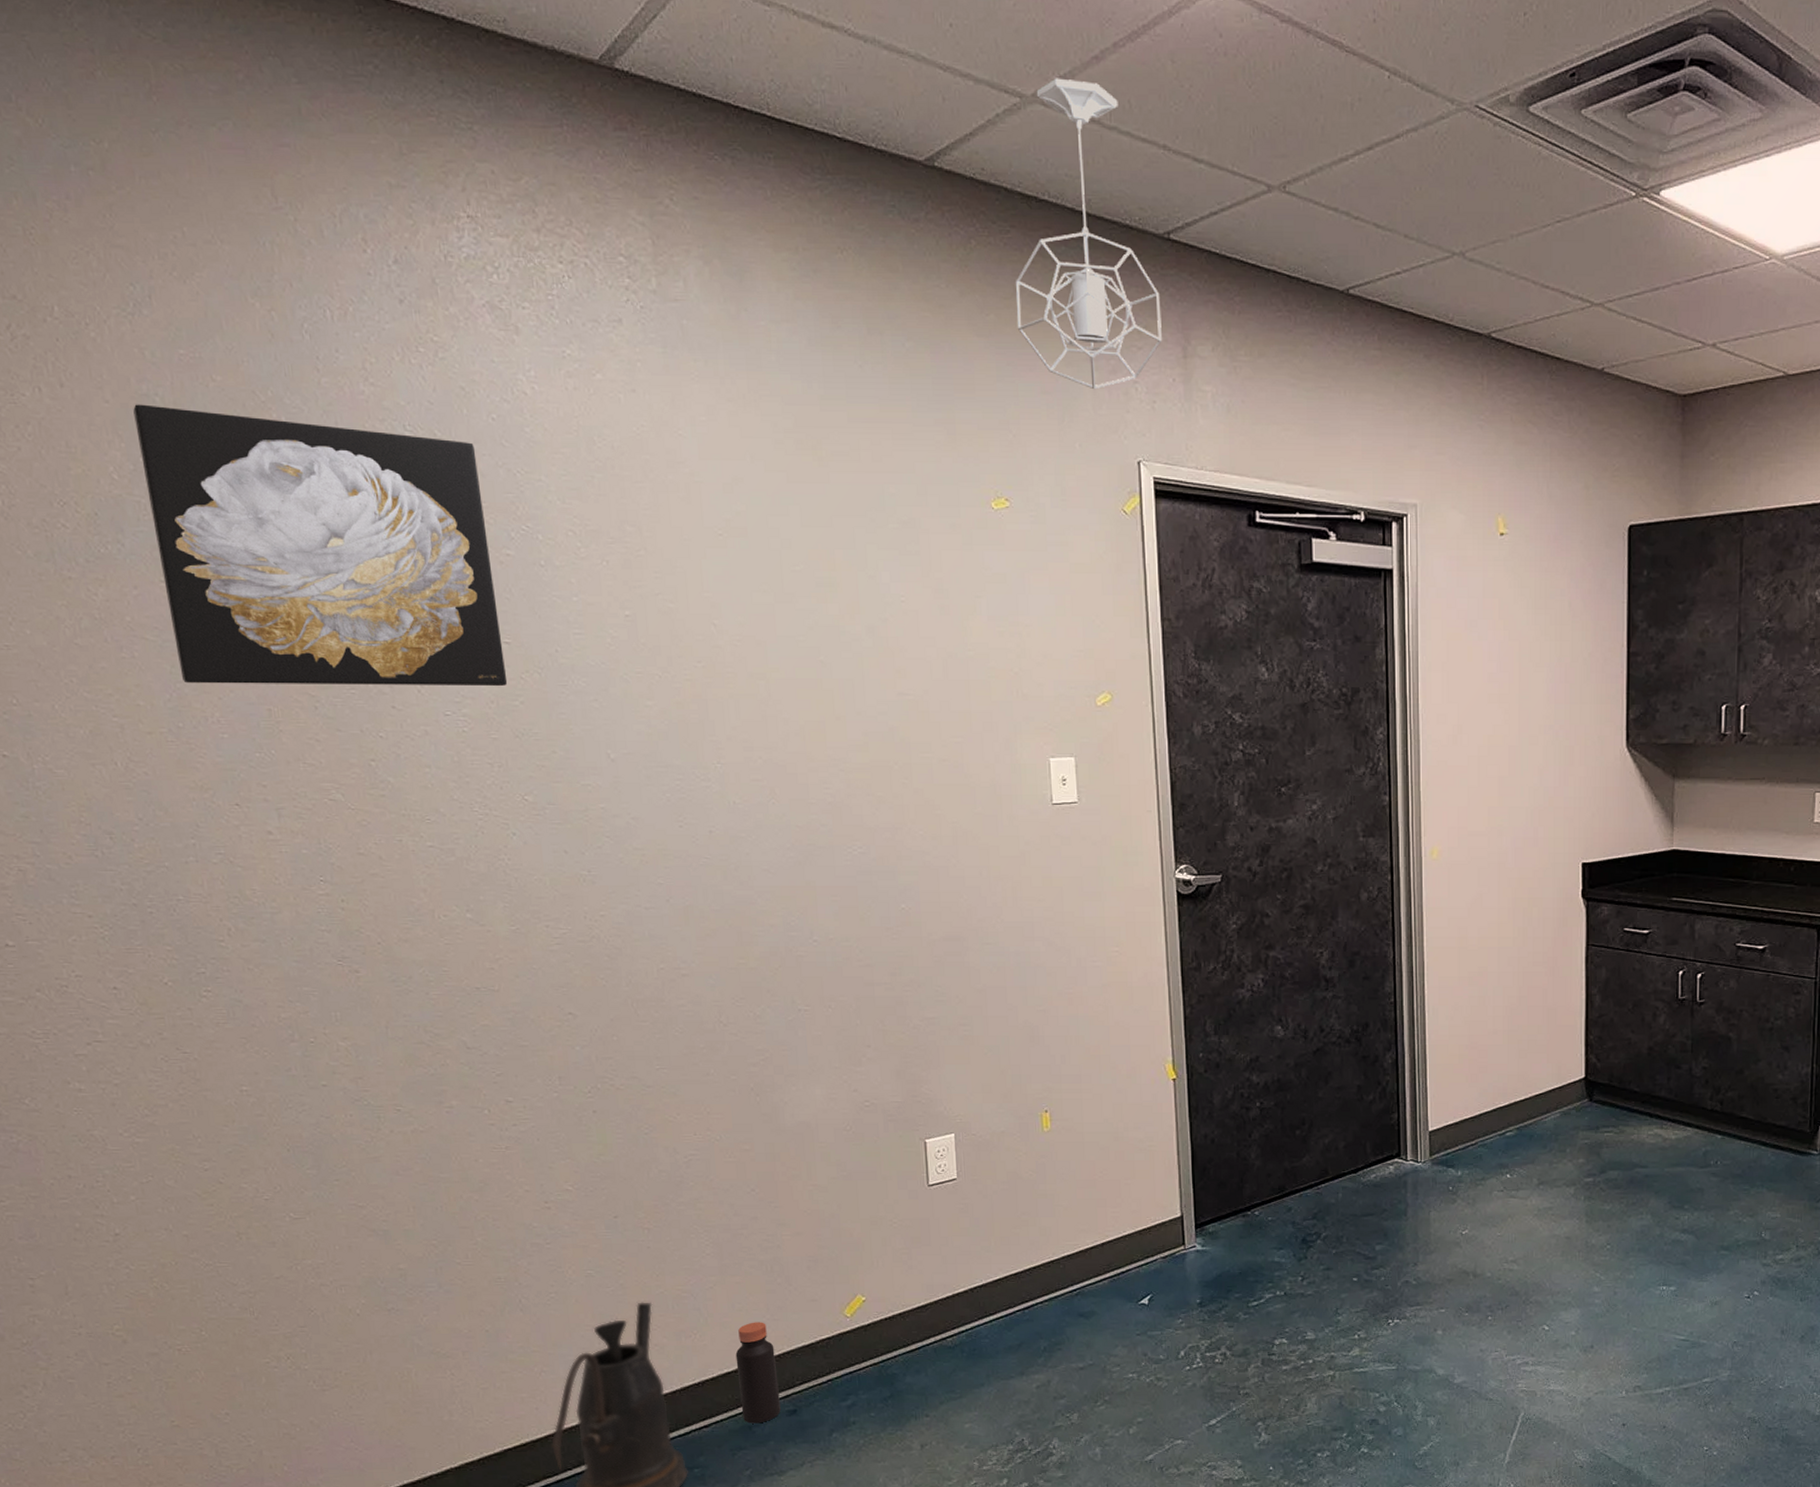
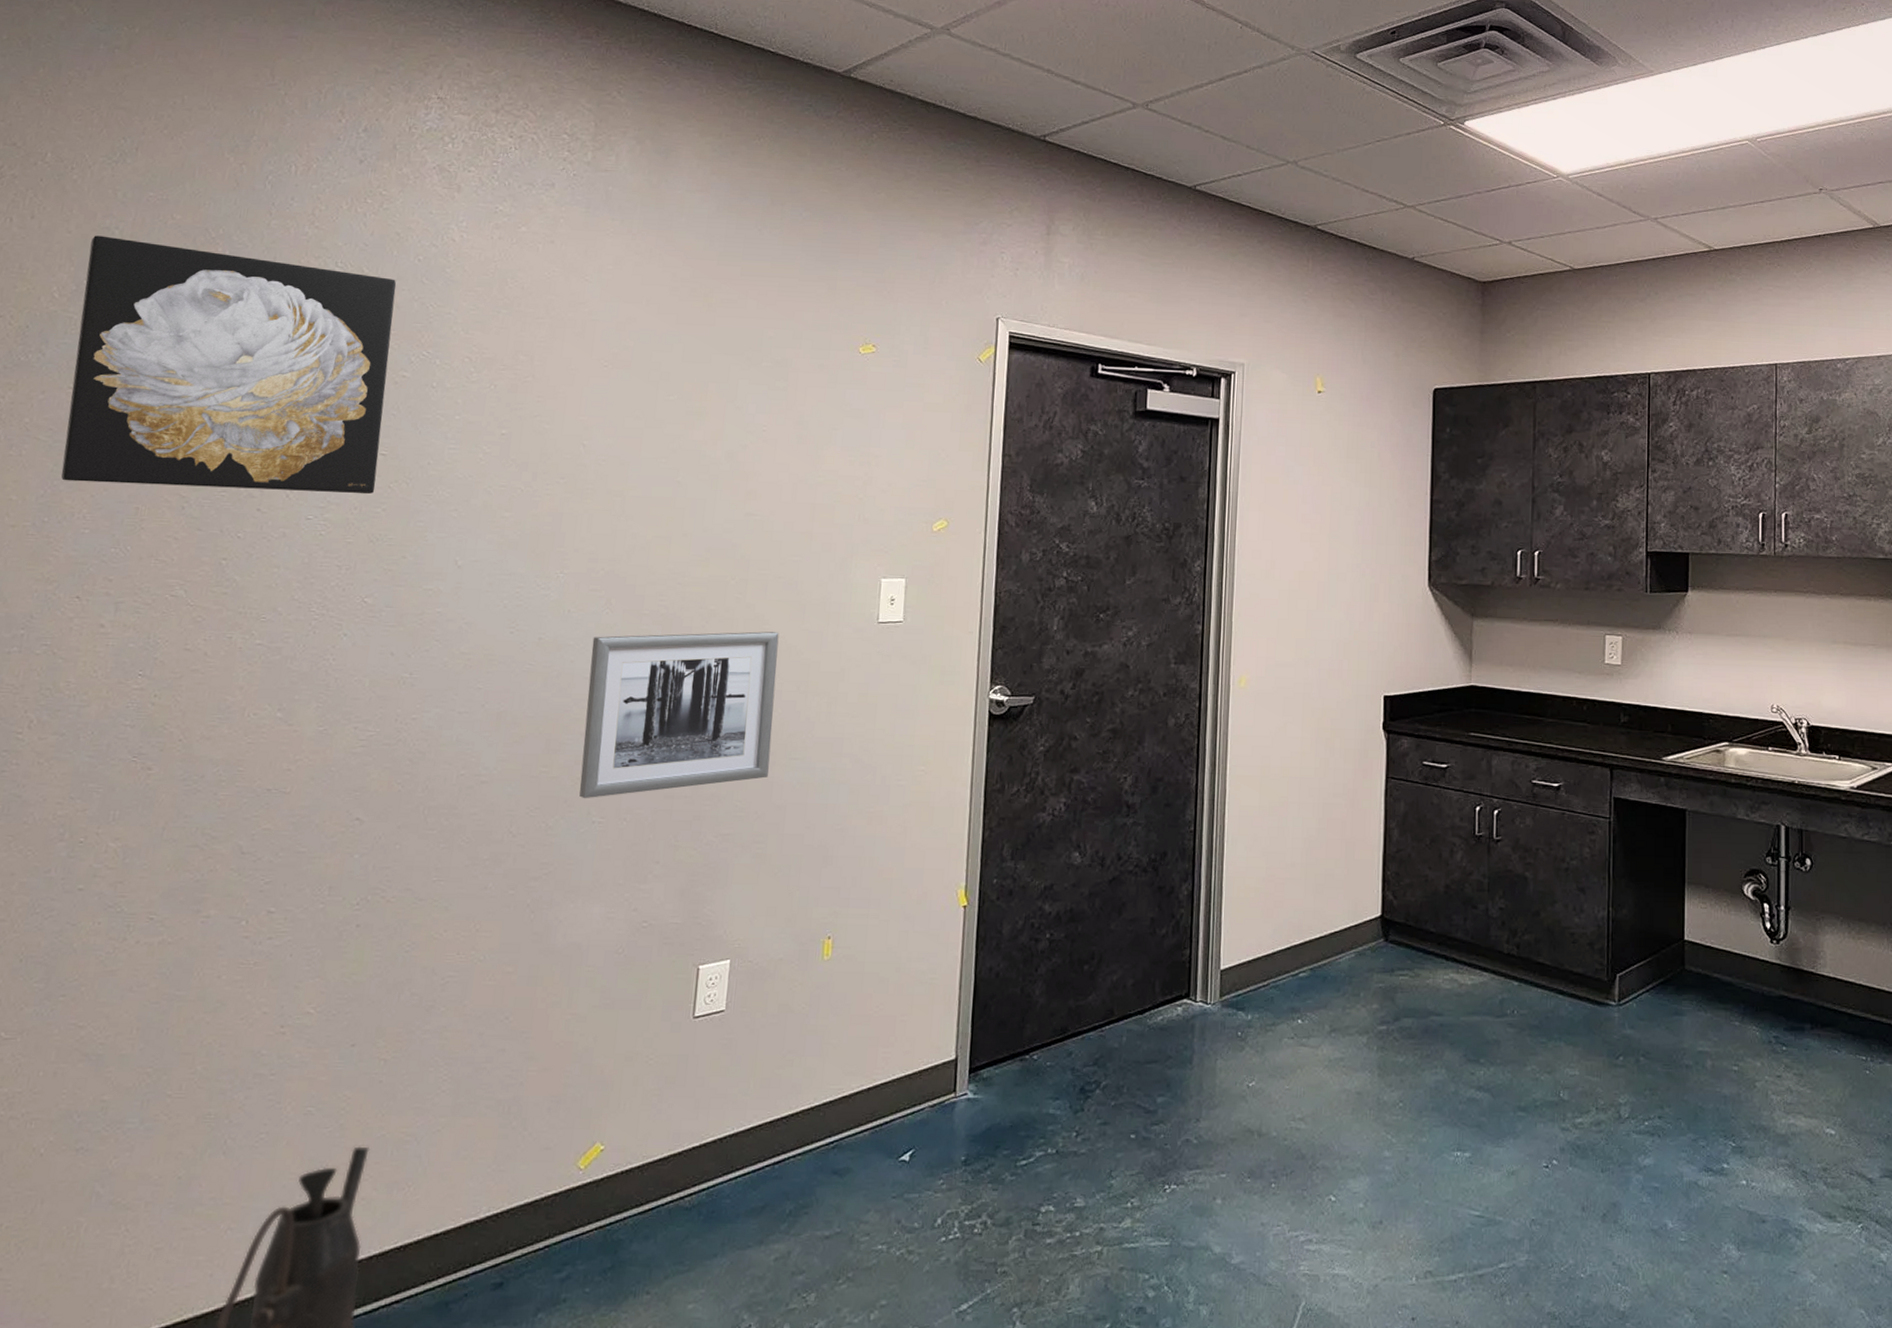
bottle: present [735,1322,781,1424] -> none [441,1173,494,1299]
wall art: none [764,817,963,989] -> present [579,631,779,799]
pendant light: present [1016,78,1162,390] -> none [903,16,1032,257]

